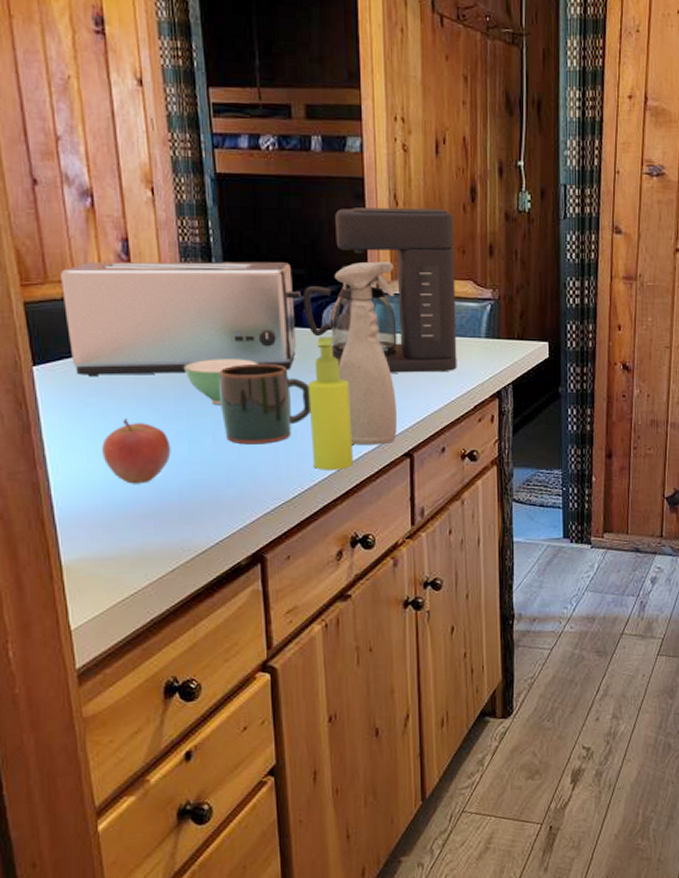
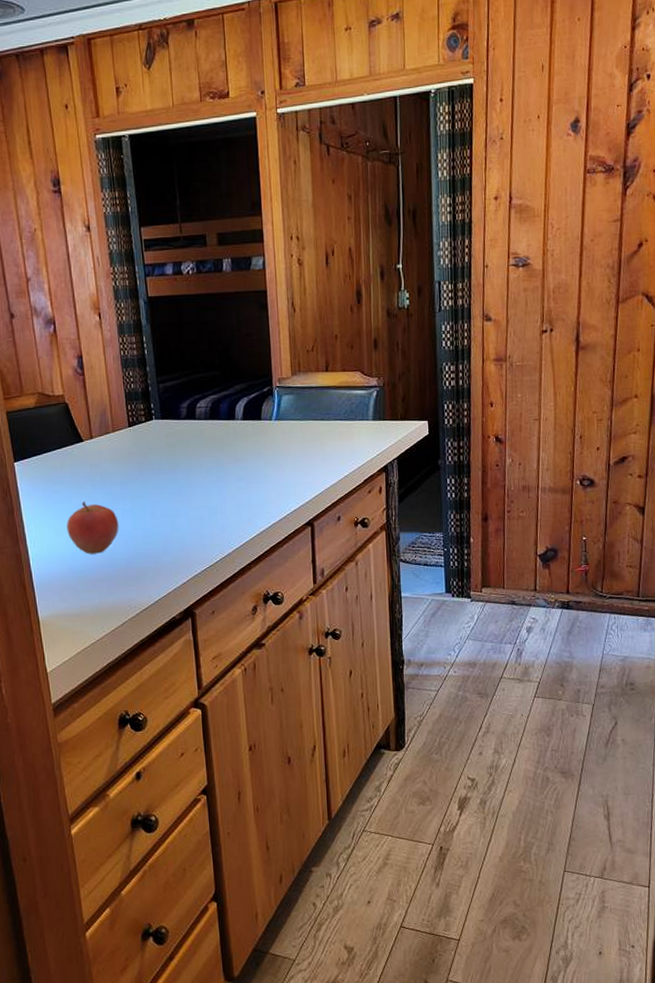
toaster: present [61,261,300,375] -> none [33,366,217,468]
bowl: present [183,359,259,406] -> none [127,448,186,488]
mug: present [218,363,312,445] -> none [154,451,229,519]
coffee maker: present [303,207,457,373] -> none [220,311,349,454]
soap dispenser: present [308,337,353,472] -> none [225,427,264,540]
spray bottle: present [334,261,397,446] -> none [244,360,300,517]

